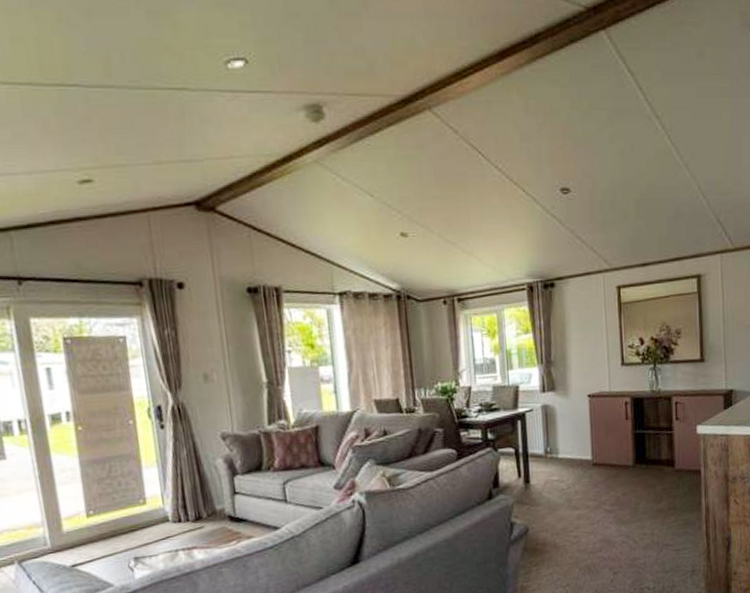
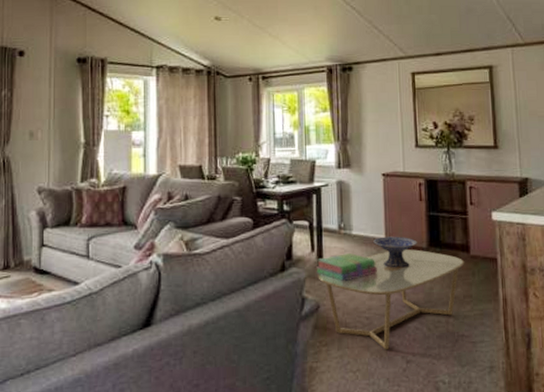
stack of books: none [523,476,584,504] -> present [316,253,377,281]
coffee table: none [525,467,670,565] -> present [317,249,465,350]
decorative bowl: none [580,456,624,488] -> present [373,236,417,268]

